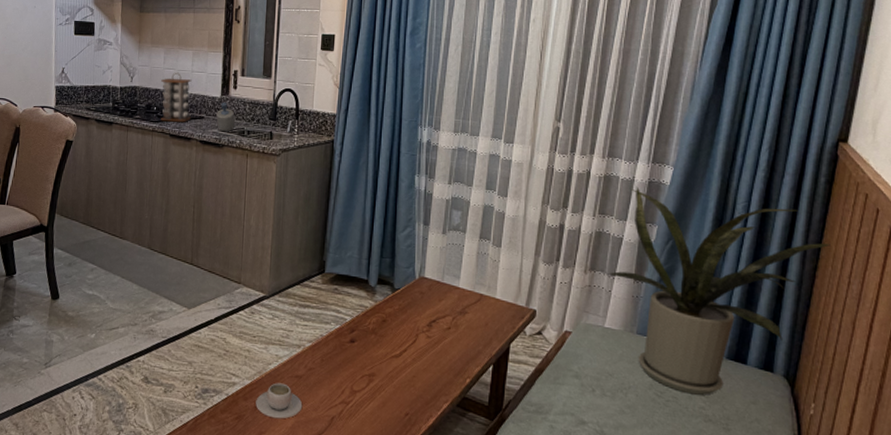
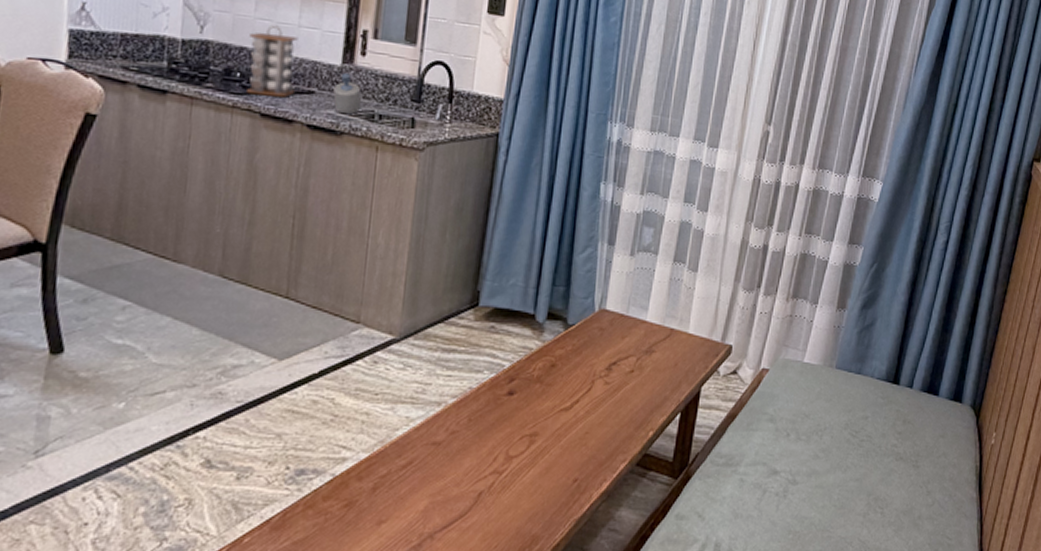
teacup: present [256,382,303,419] -> none [374,454,441,501]
house plant: present [609,186,831,395] -> none [812,202,1020,432]

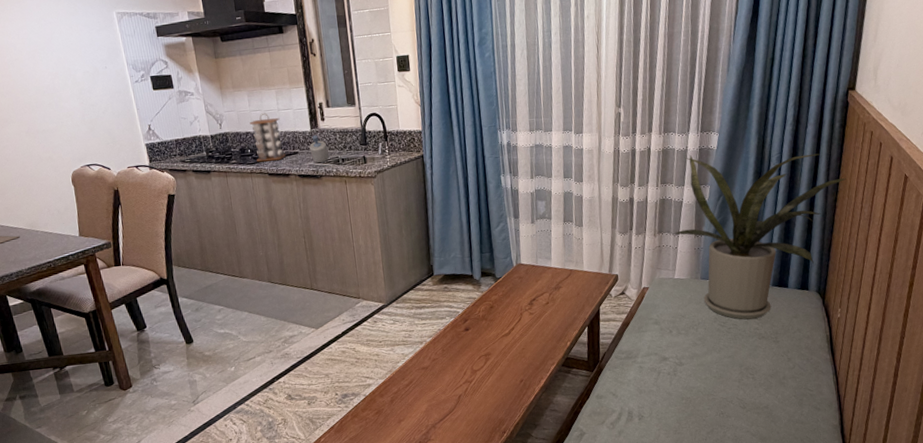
house plant: none [812,202,1020,432] -> present [674,153,846,320]

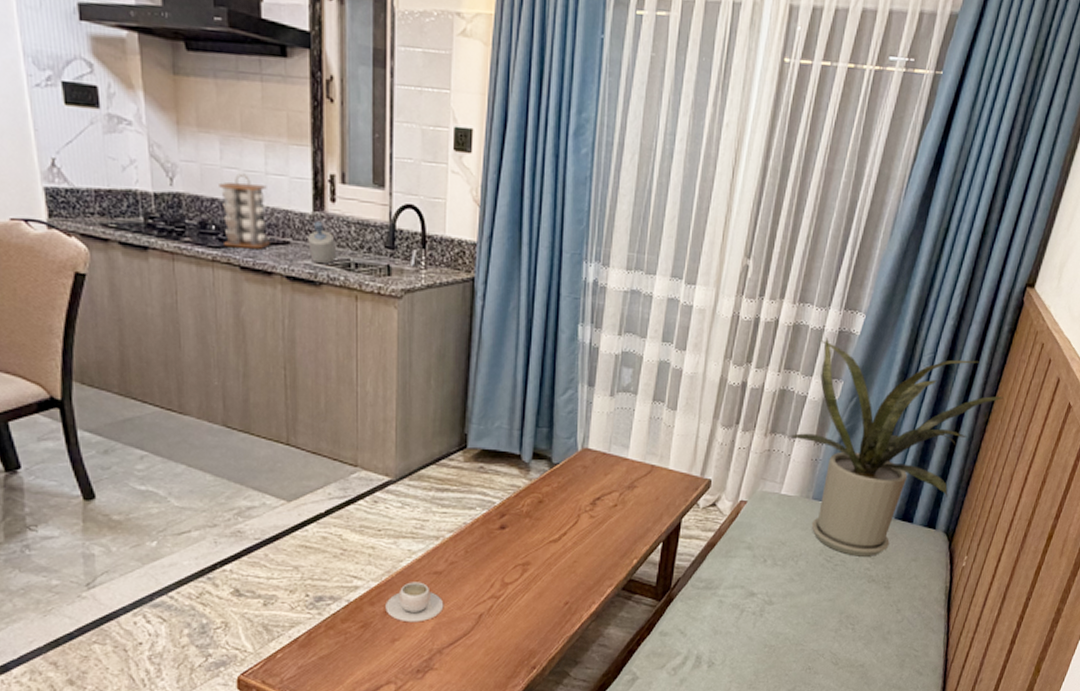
teacup: none [391,376,433,407] -> present [385,582,444,623]

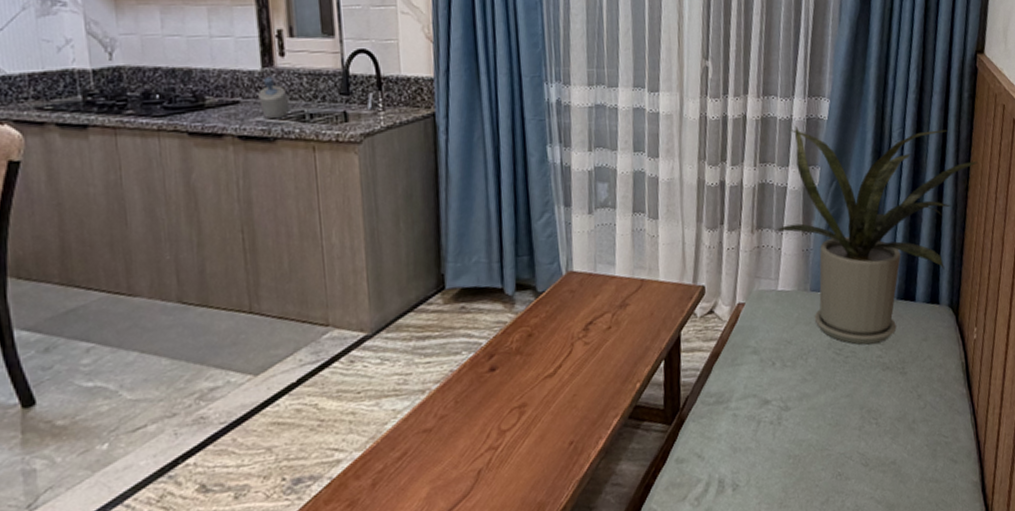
spice rack: present [219,173,270,249] -> none [161,39,219,115]
teacup: present [385,582,444,623] -> none [372,444,438,493]

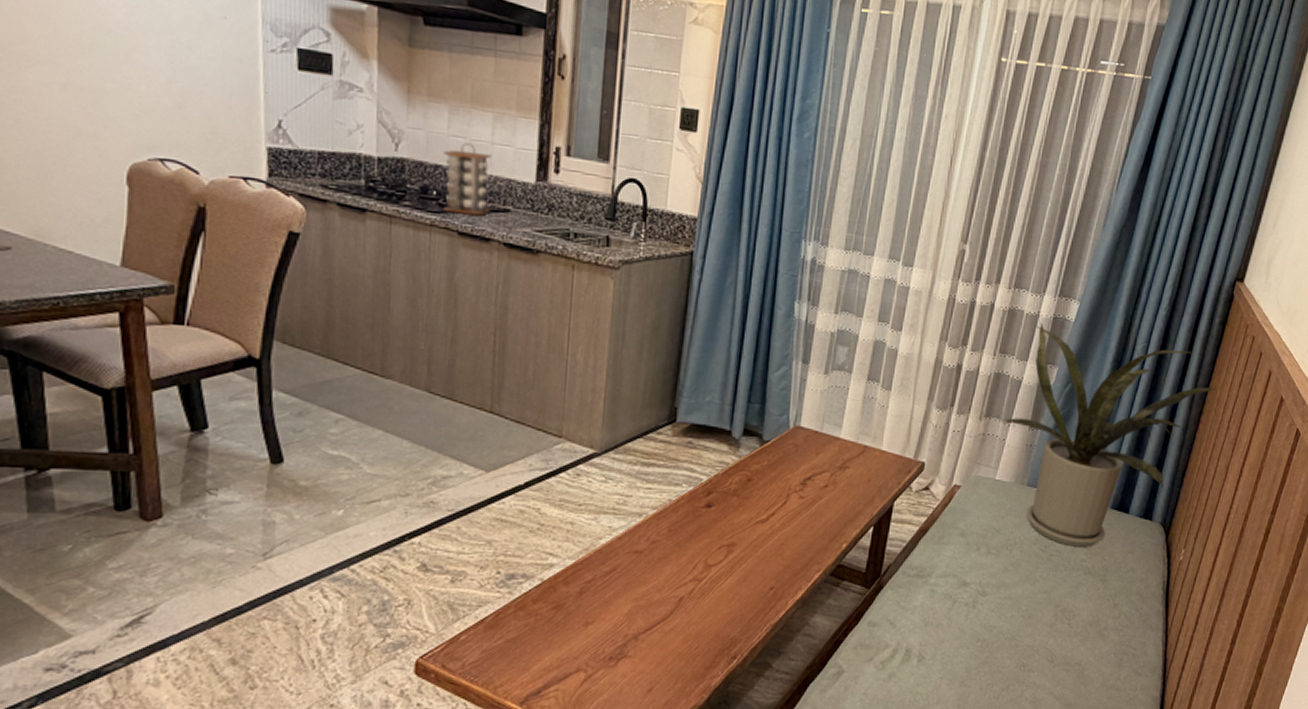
spice rack: none [161,39,219,115] -> present [443,142,492,216]
soap dispenser: present [258,77,291,120] -> none [528,191,557,233]

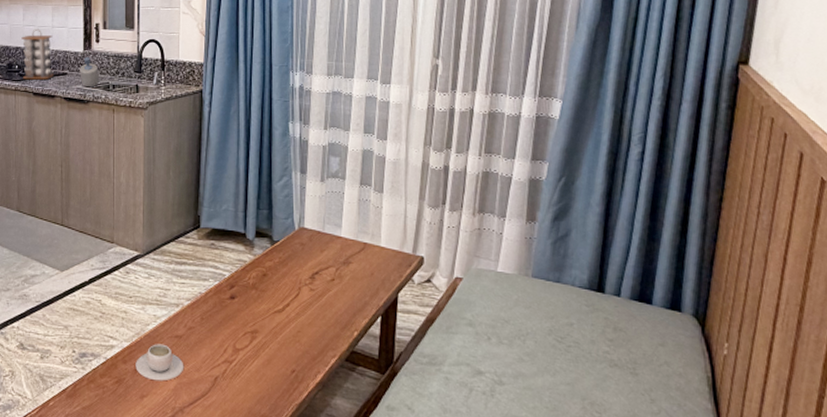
soap dispenser: none [528,191,557,233] -> present [80,57,100,88]
teacup: none [580,561,643,605] -> present [136,344,184,381]
house plant: present [1004,322,1217,547] -> none [499,122,736,339]

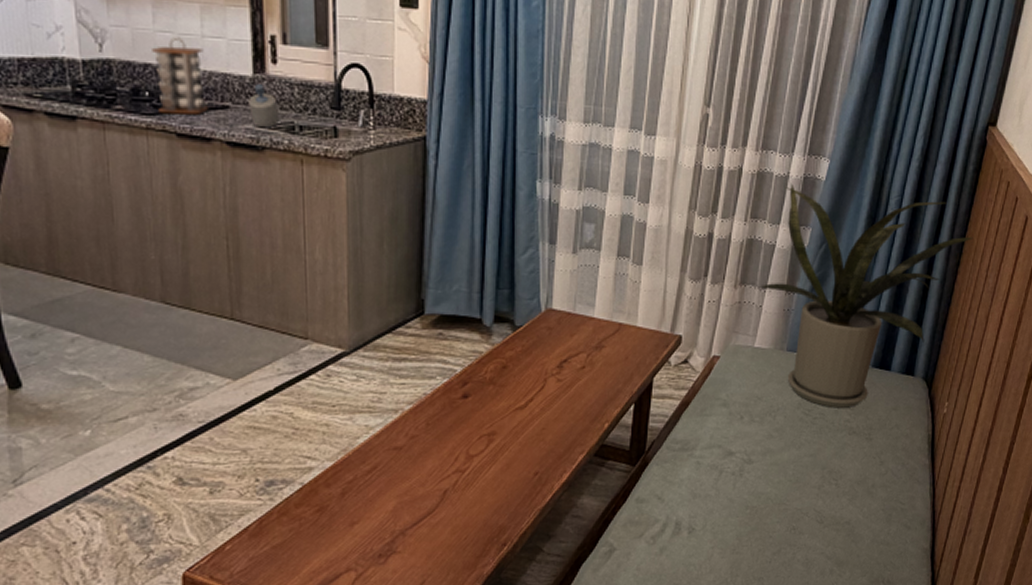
teacup: present [136,344,184,381] -> none [342,459,406,504]
house plant: none [499,122,736,339] -> present [760,183,973,408]

